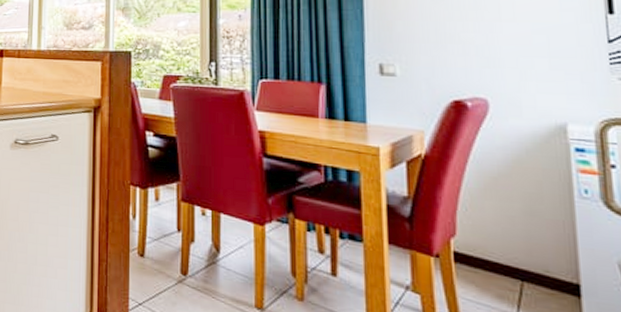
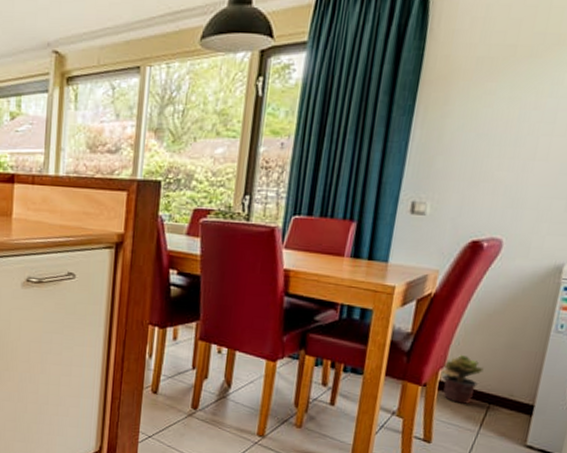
potted plant: none [453,221,504,280] -> present [441,354,484,404]

